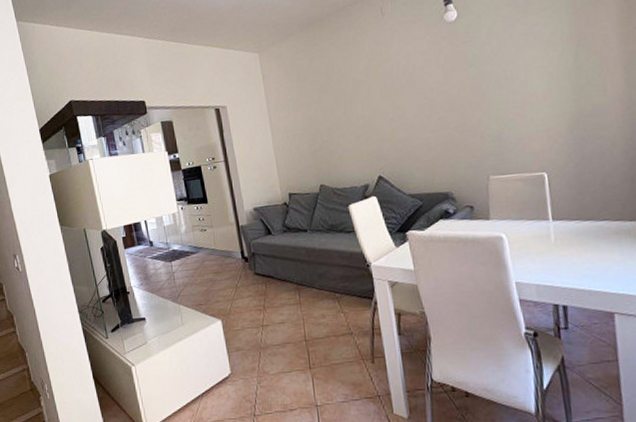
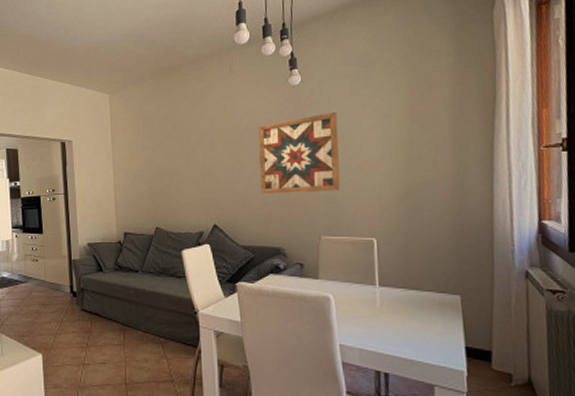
wall art: none [416,45,506,139] -> present [258,112,340,194]

